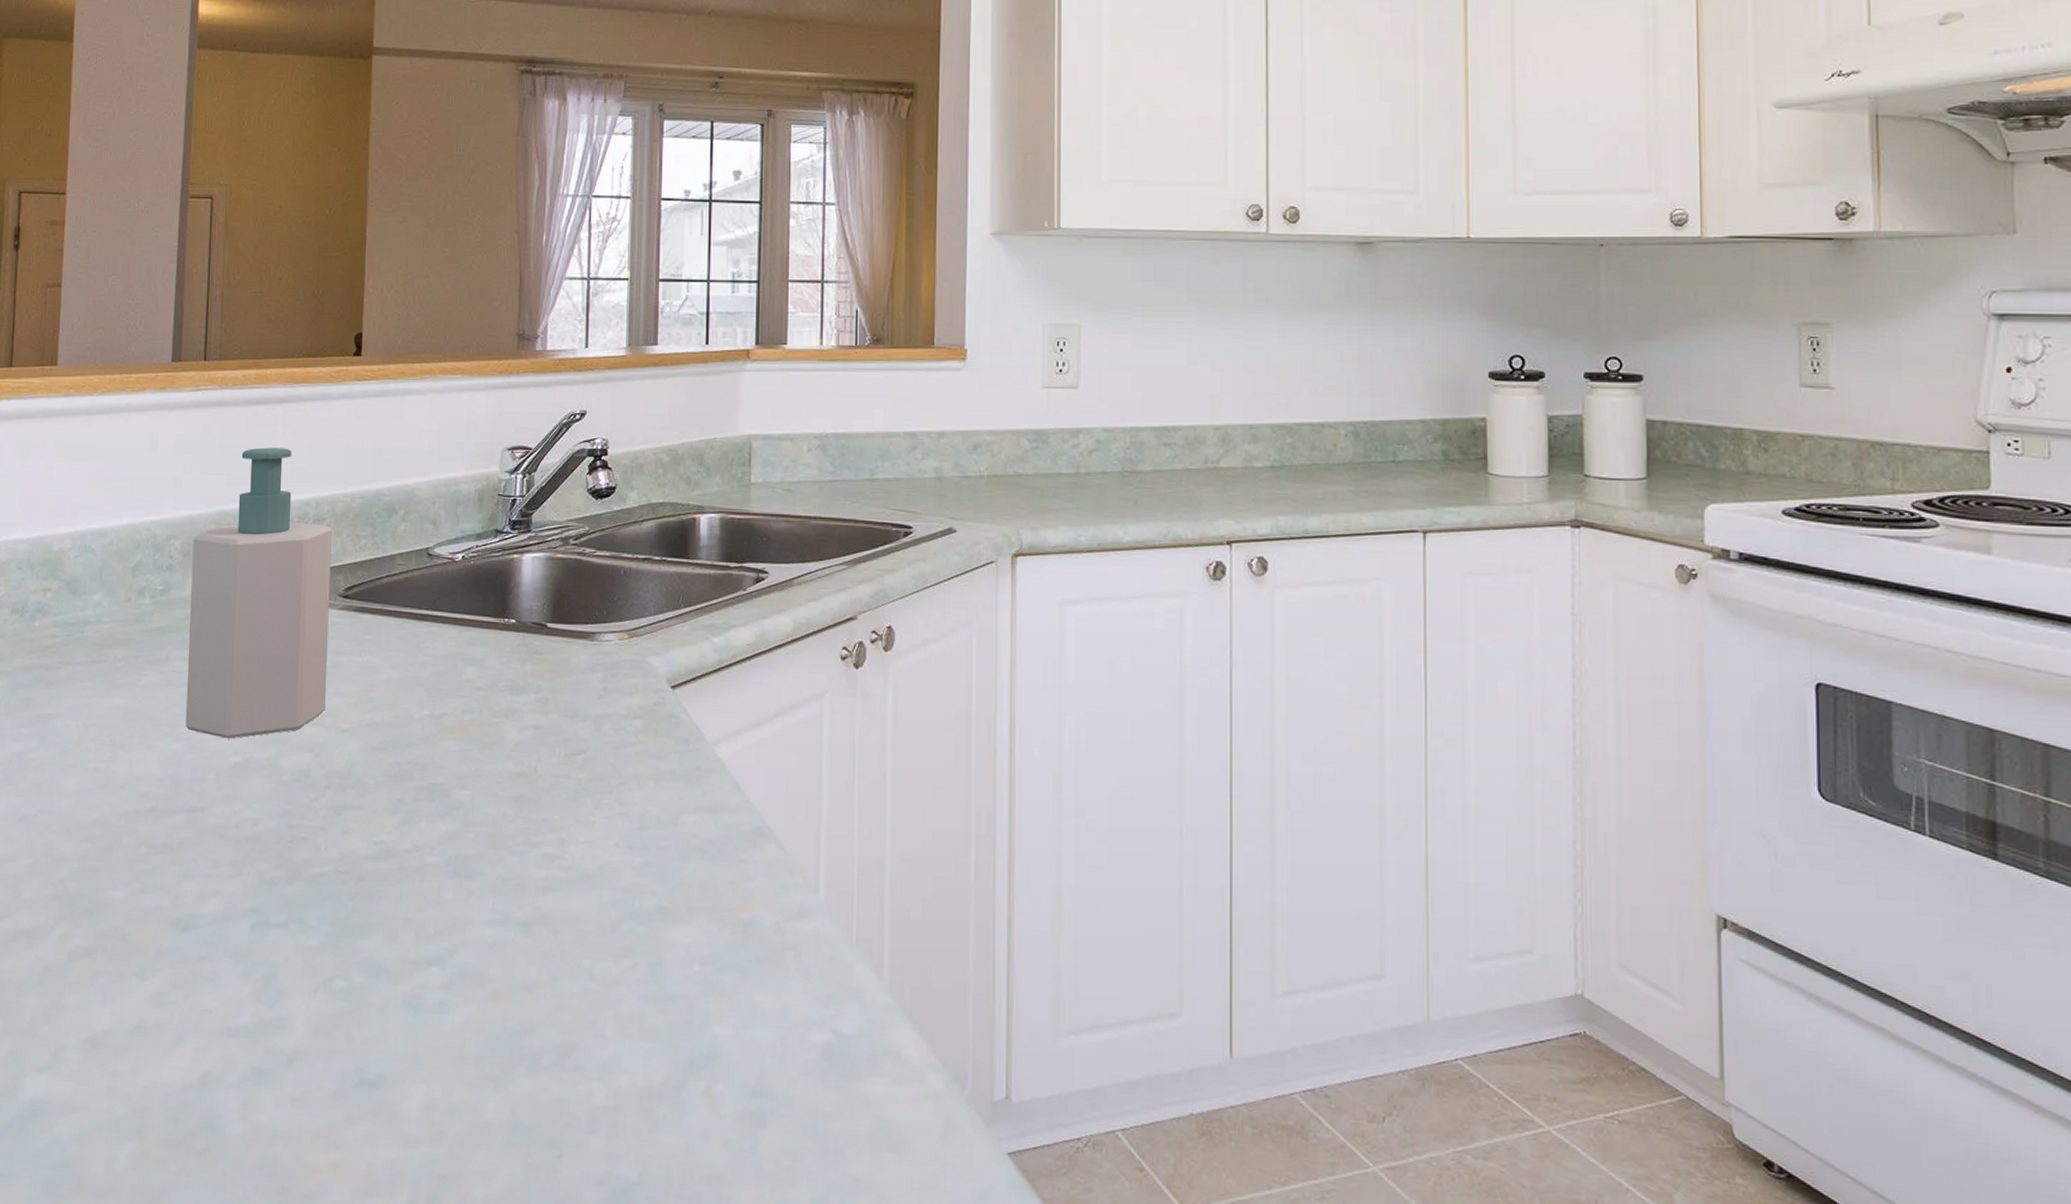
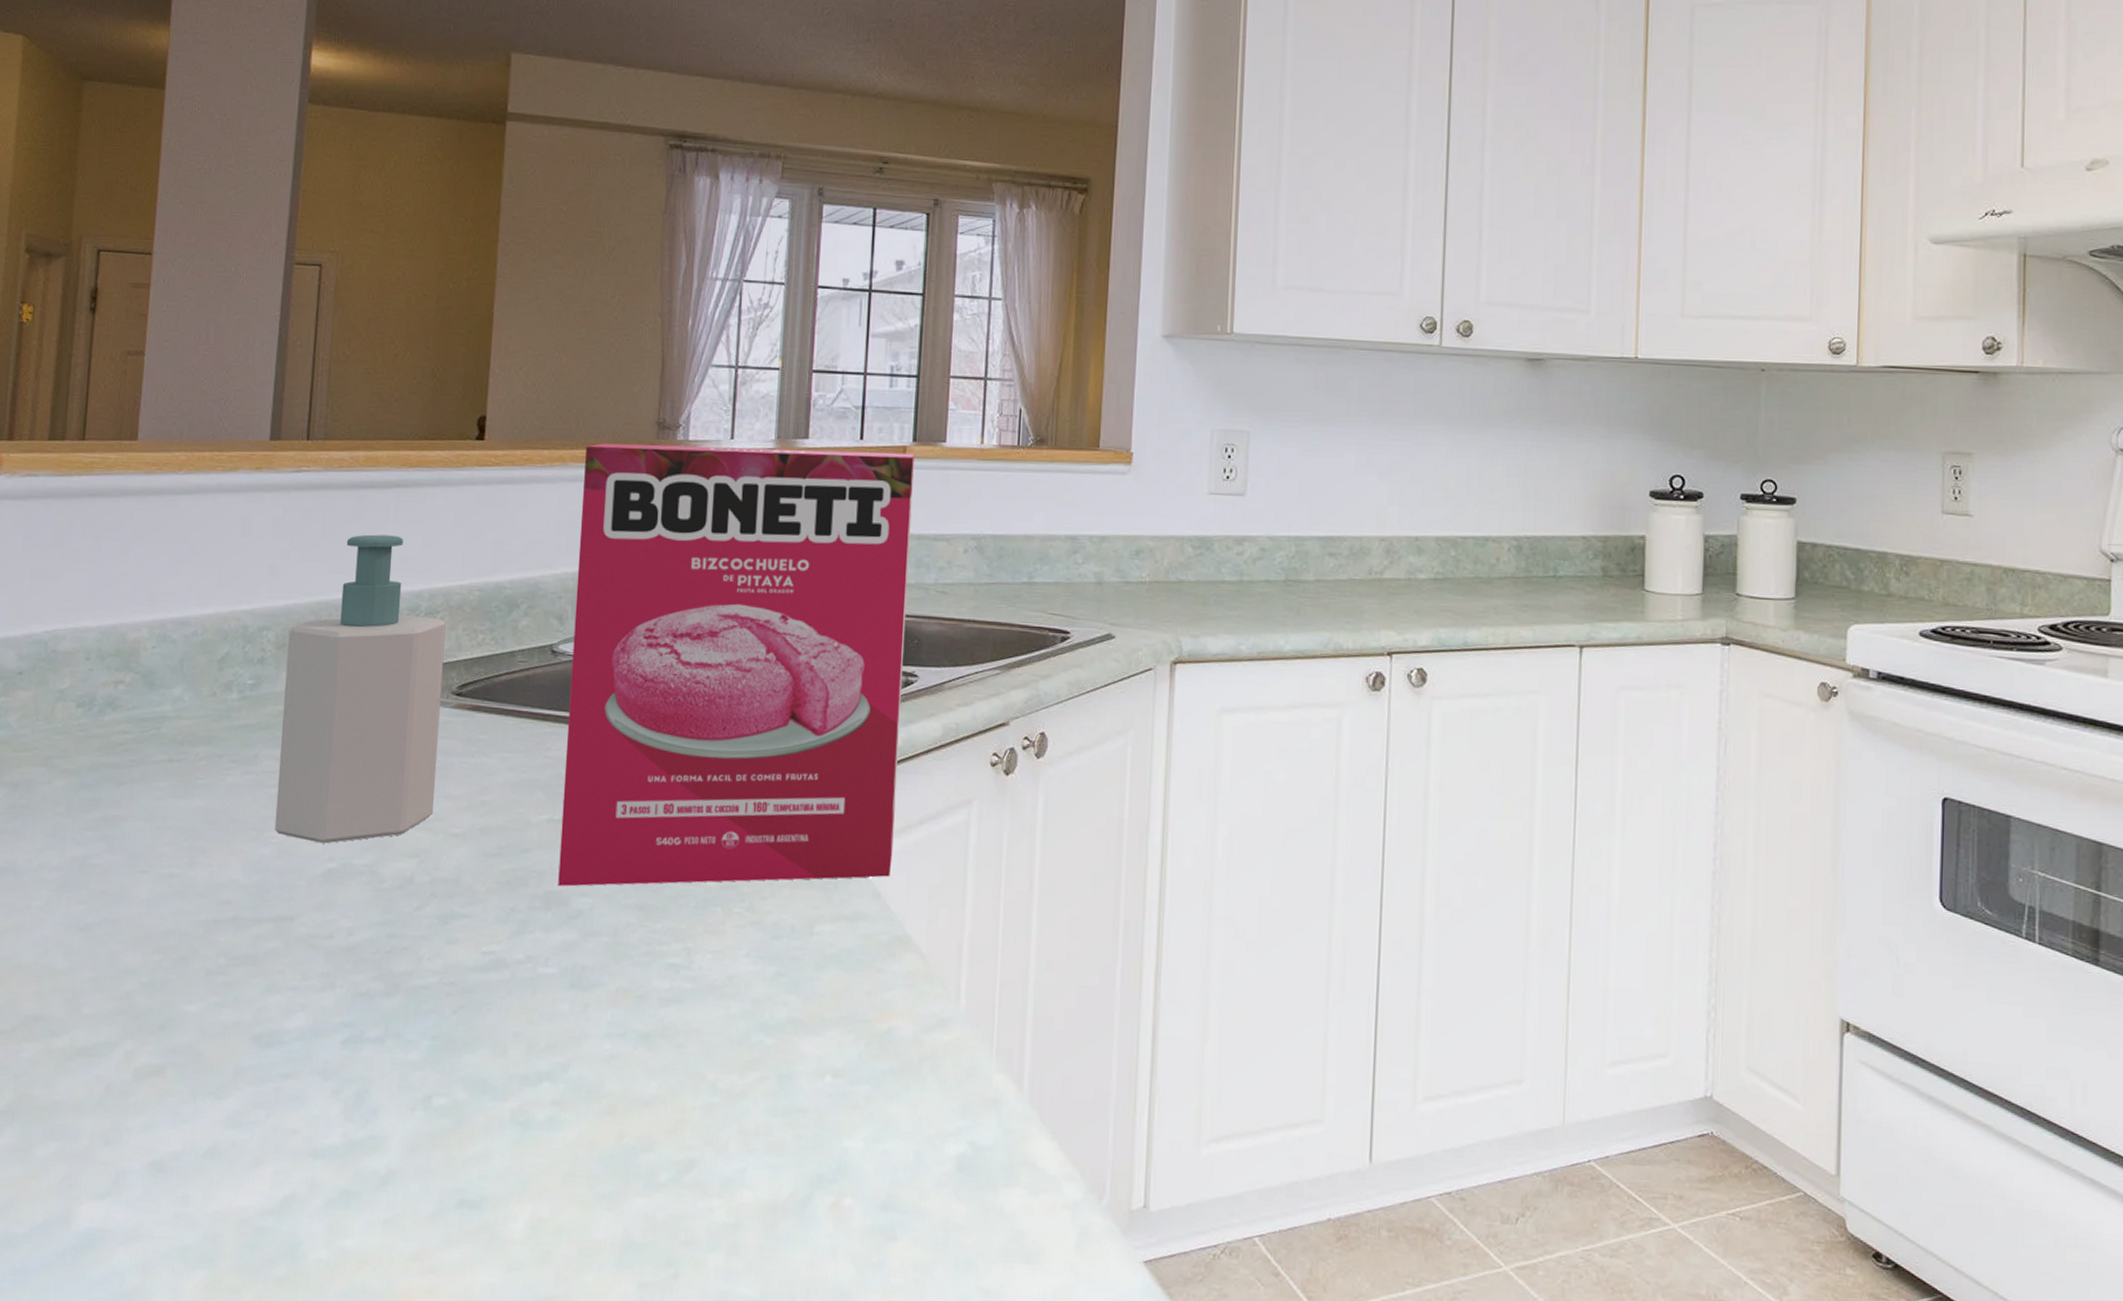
cereal box: none [440,355,757,779] -> present [558,443,914,887]

